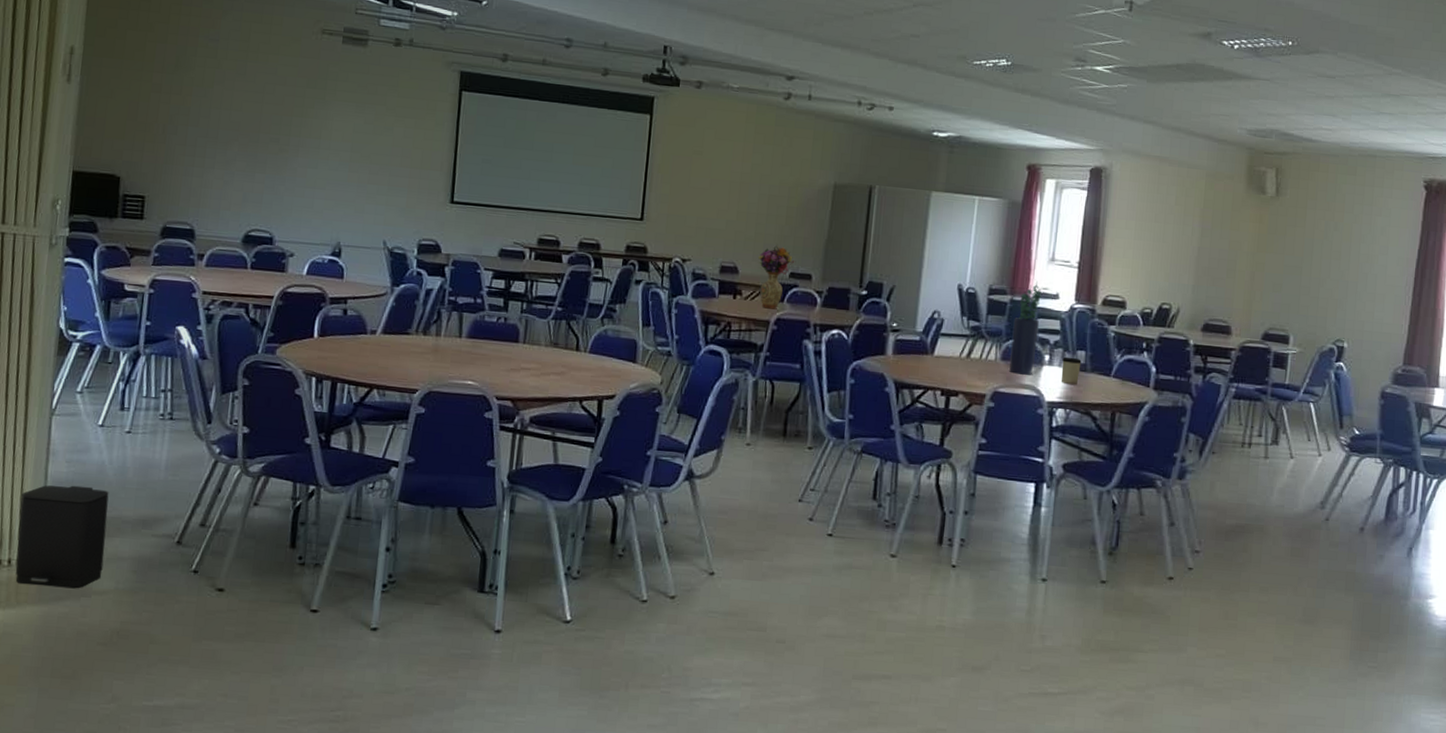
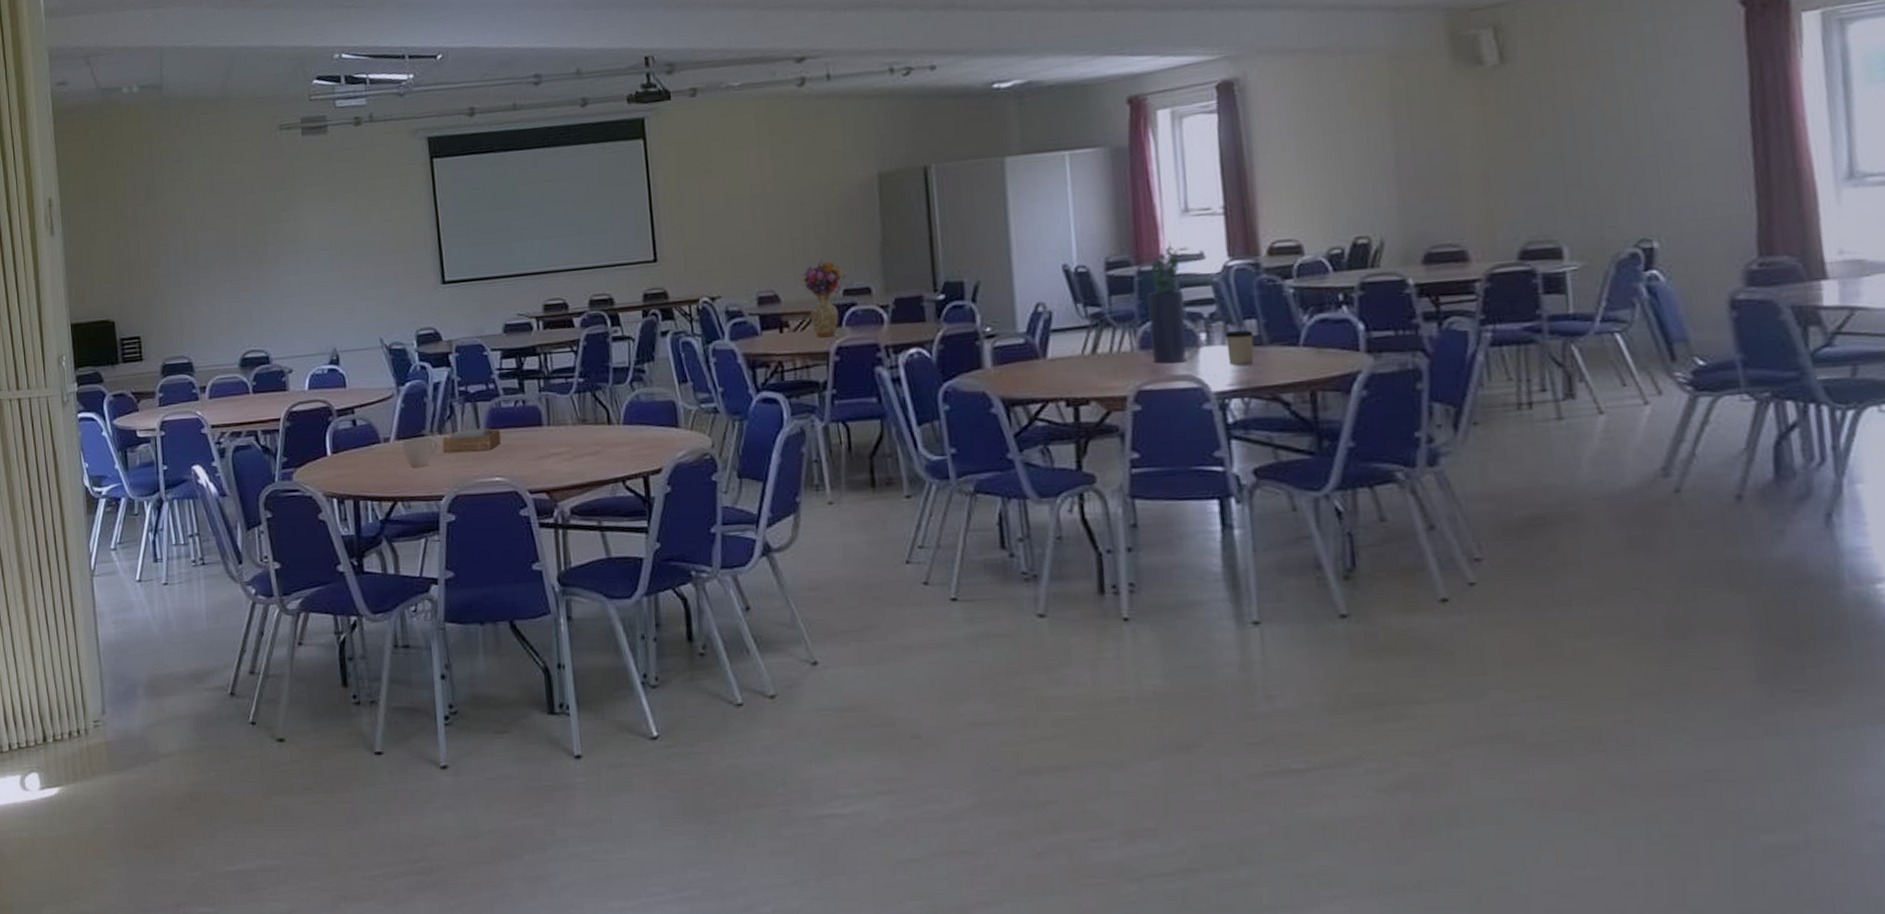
pedal bin: present [15,485,109,589] -> none [78,645,165,754]
cup: none [387,335,421,361] -> present [402,438,438,467]
napkin holder: none [425,334,480,357] -> present [442,428,501,454]

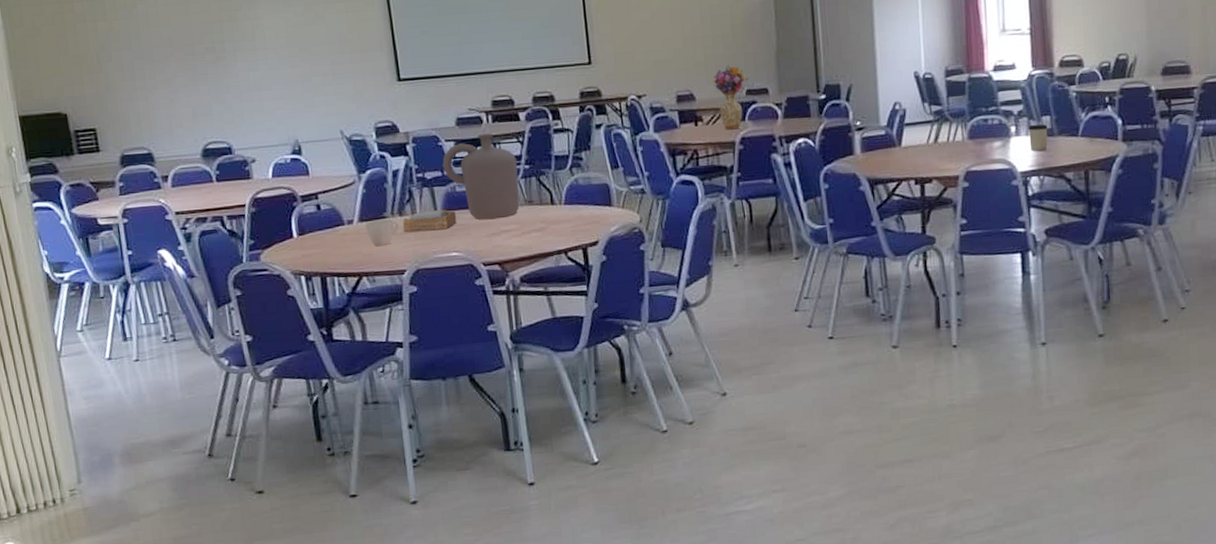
water jug: none [487,342,572,441] -> present [442,133,520,220]
vase: present [1147,242,1188,364] -> none [975,55,1002,151]

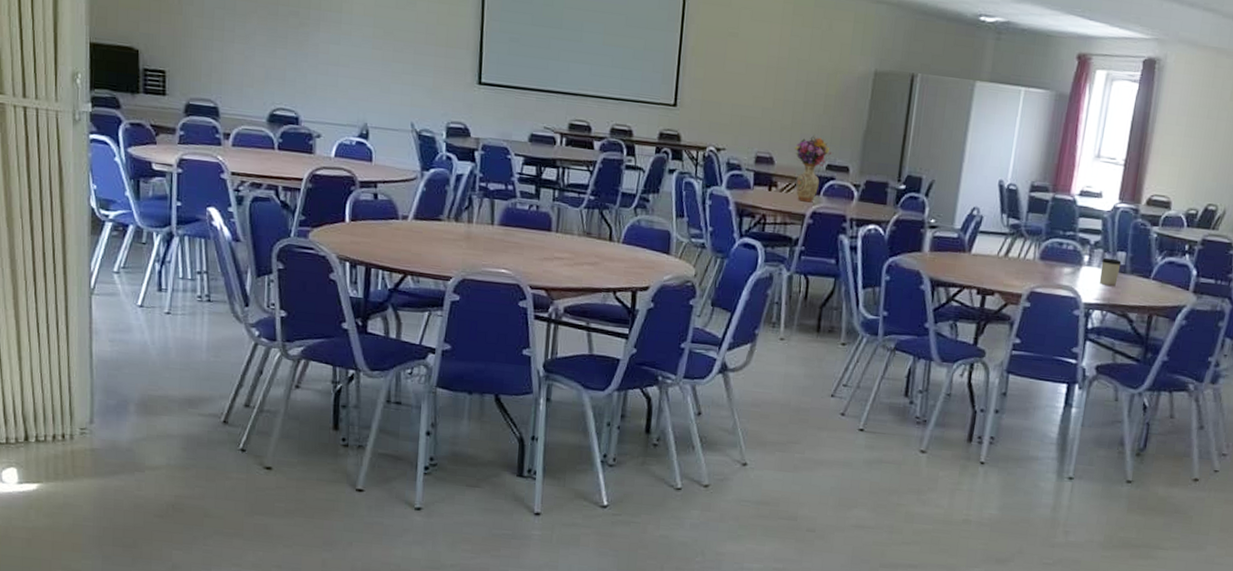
cup: present [365,219,399,246] -> none [419,220,453,248]
napkin holder: present [403,210,457,233] -> none [457,221,513,245]
water jug: present [442,133,520,220] -> none [507,155,583,245]

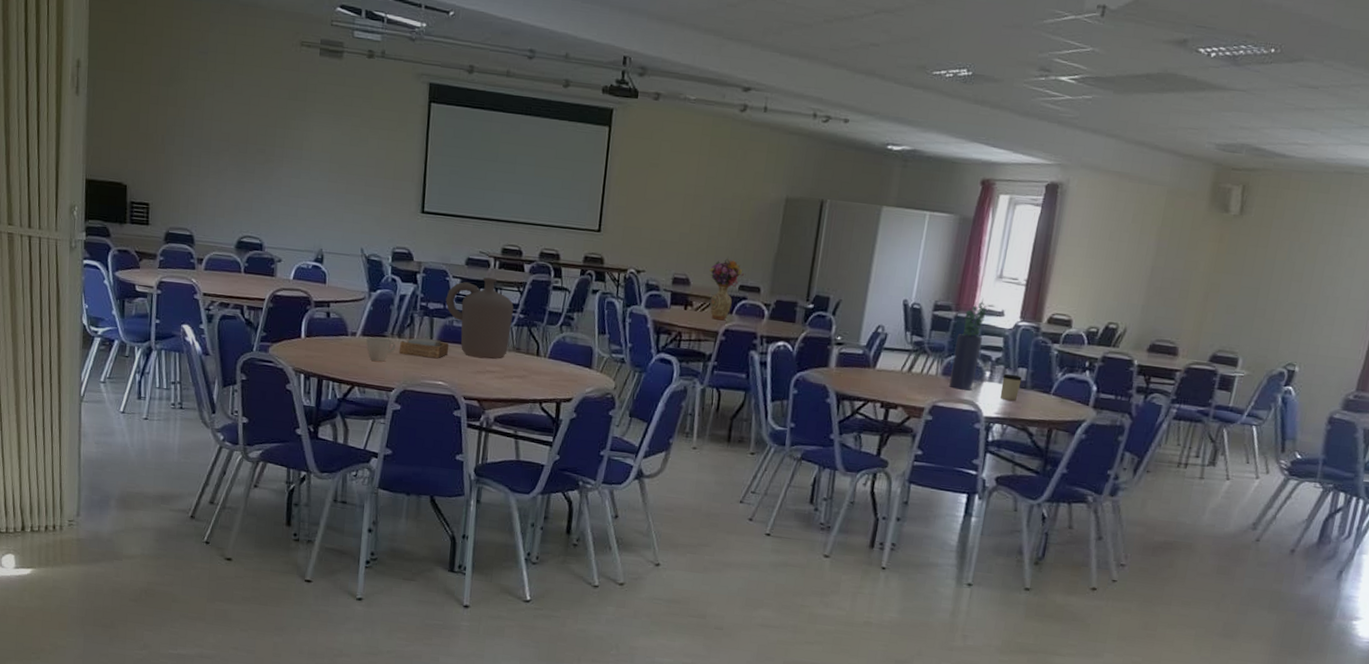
cup: none [419,220,453,248] -> present [366,337,396,362]
napkin holder: none [457,221,513,245] -> present [399,337,449,359]
water jug: none [507,155,583,245] -> present [446,277,514,359]
vase: none [1047,179,1085,276] -> present [949,298,987,391]

